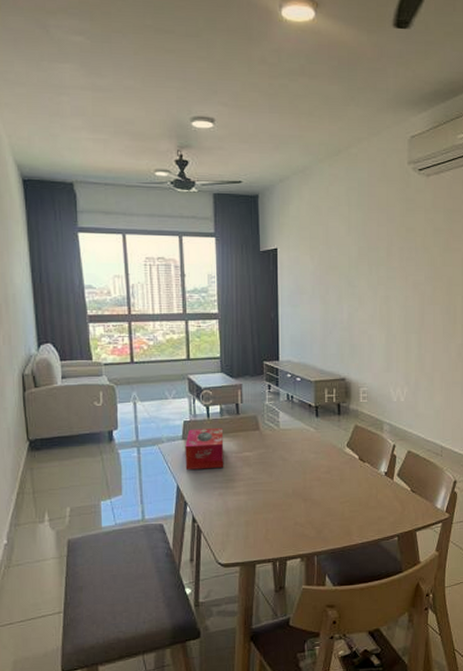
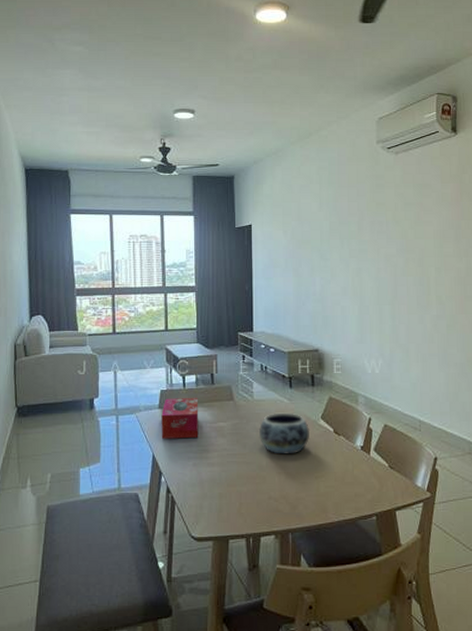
decorative bowl: none [286,441,336,482] -> present [259,412,310,455]

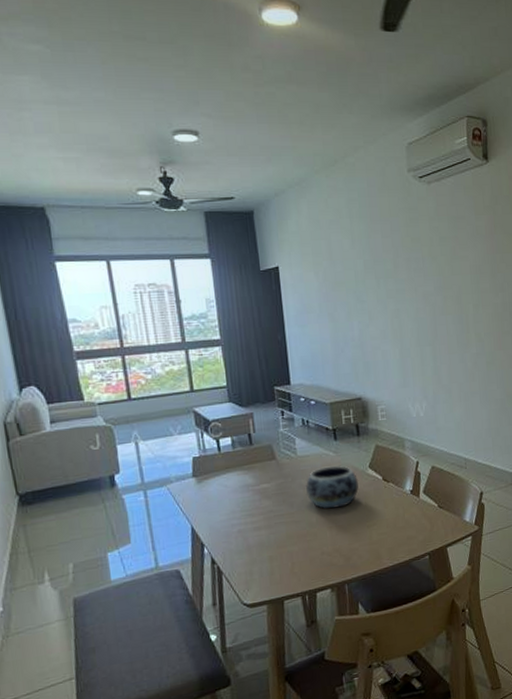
tissue box: present [161,397,199,439] -> none [196,460,241,509]

